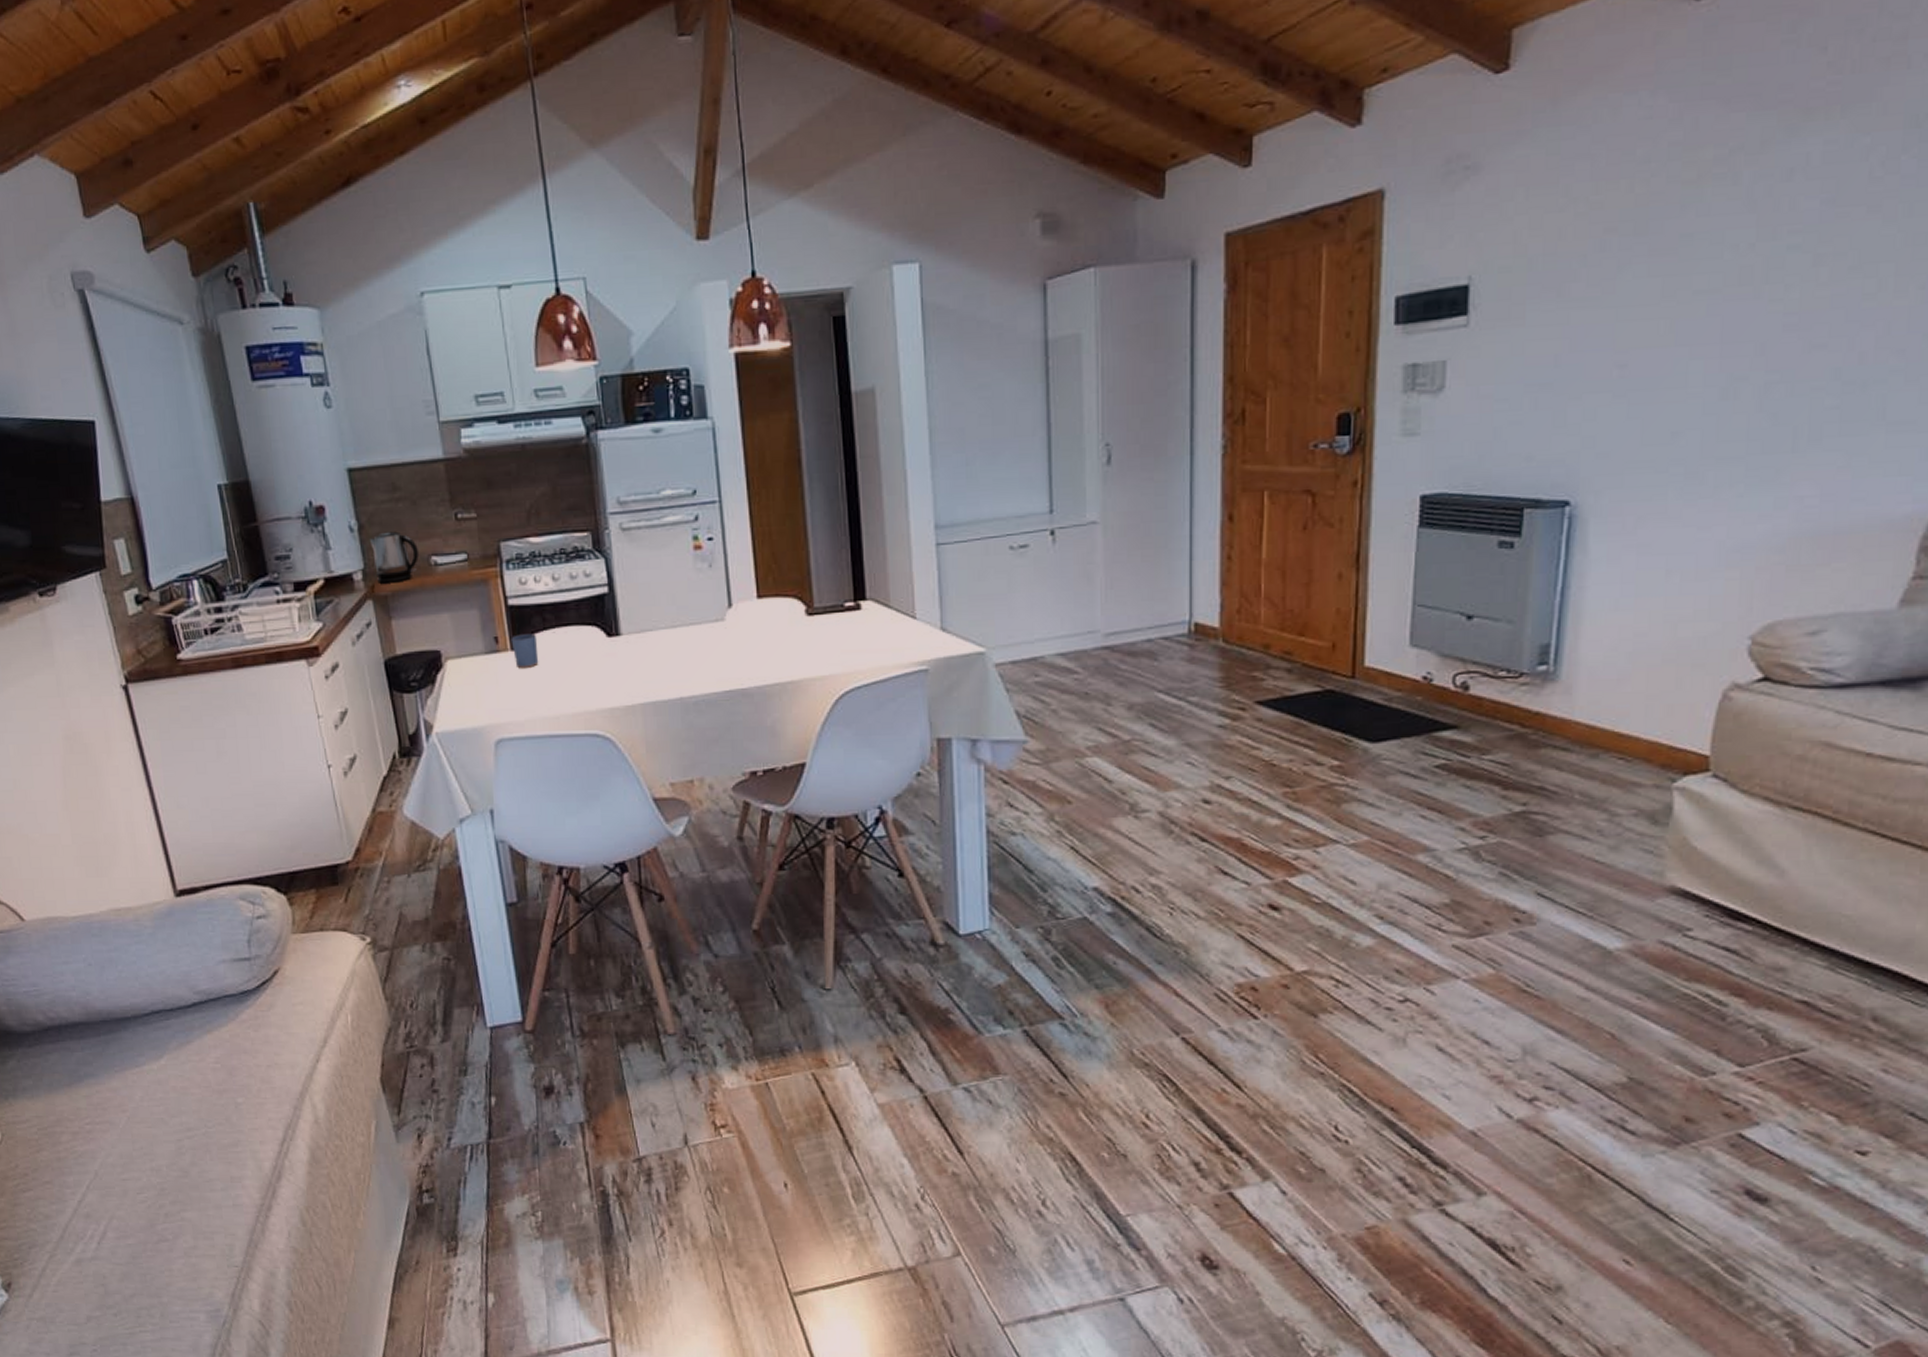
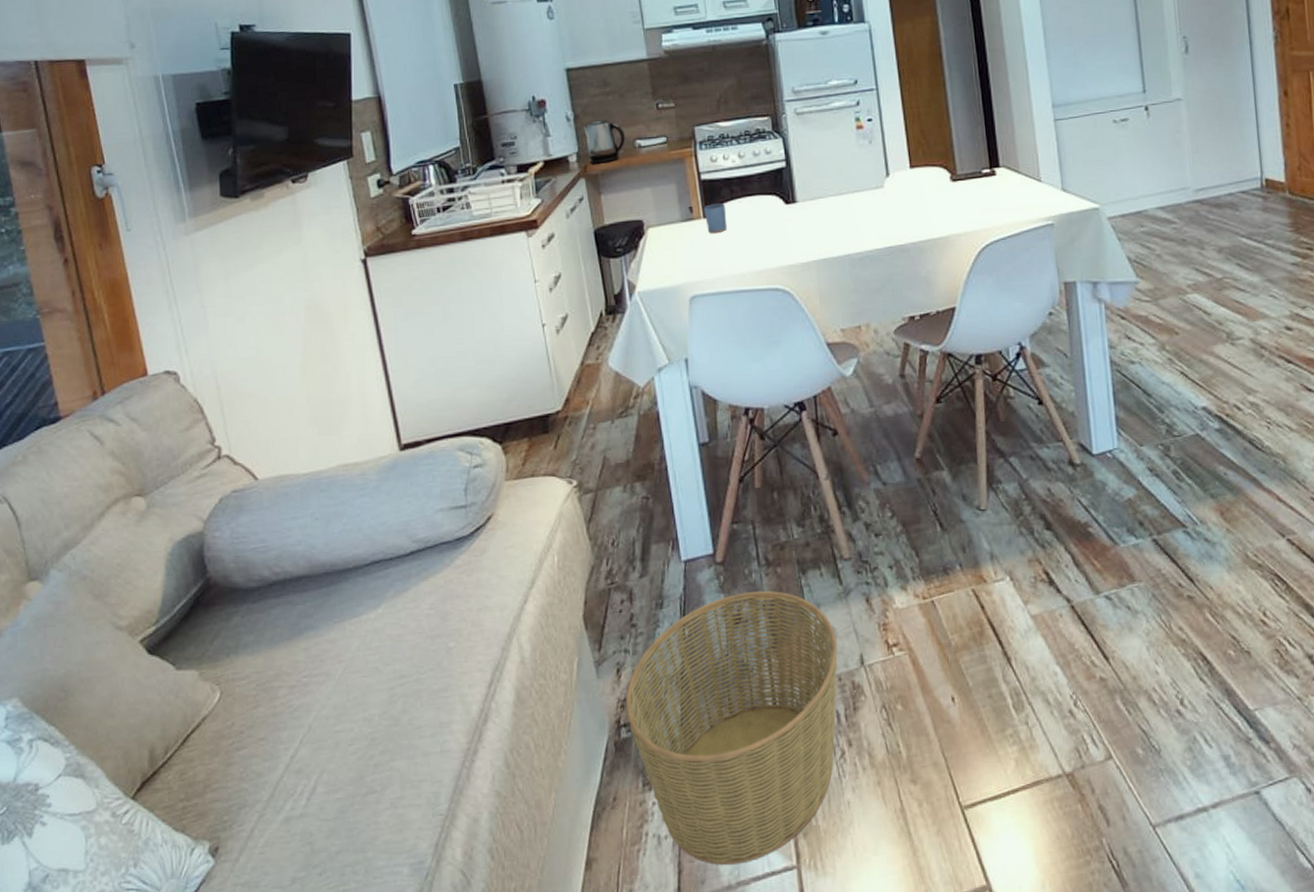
basket: none [427,1062,659,1333] -> present [625,590,838,865]

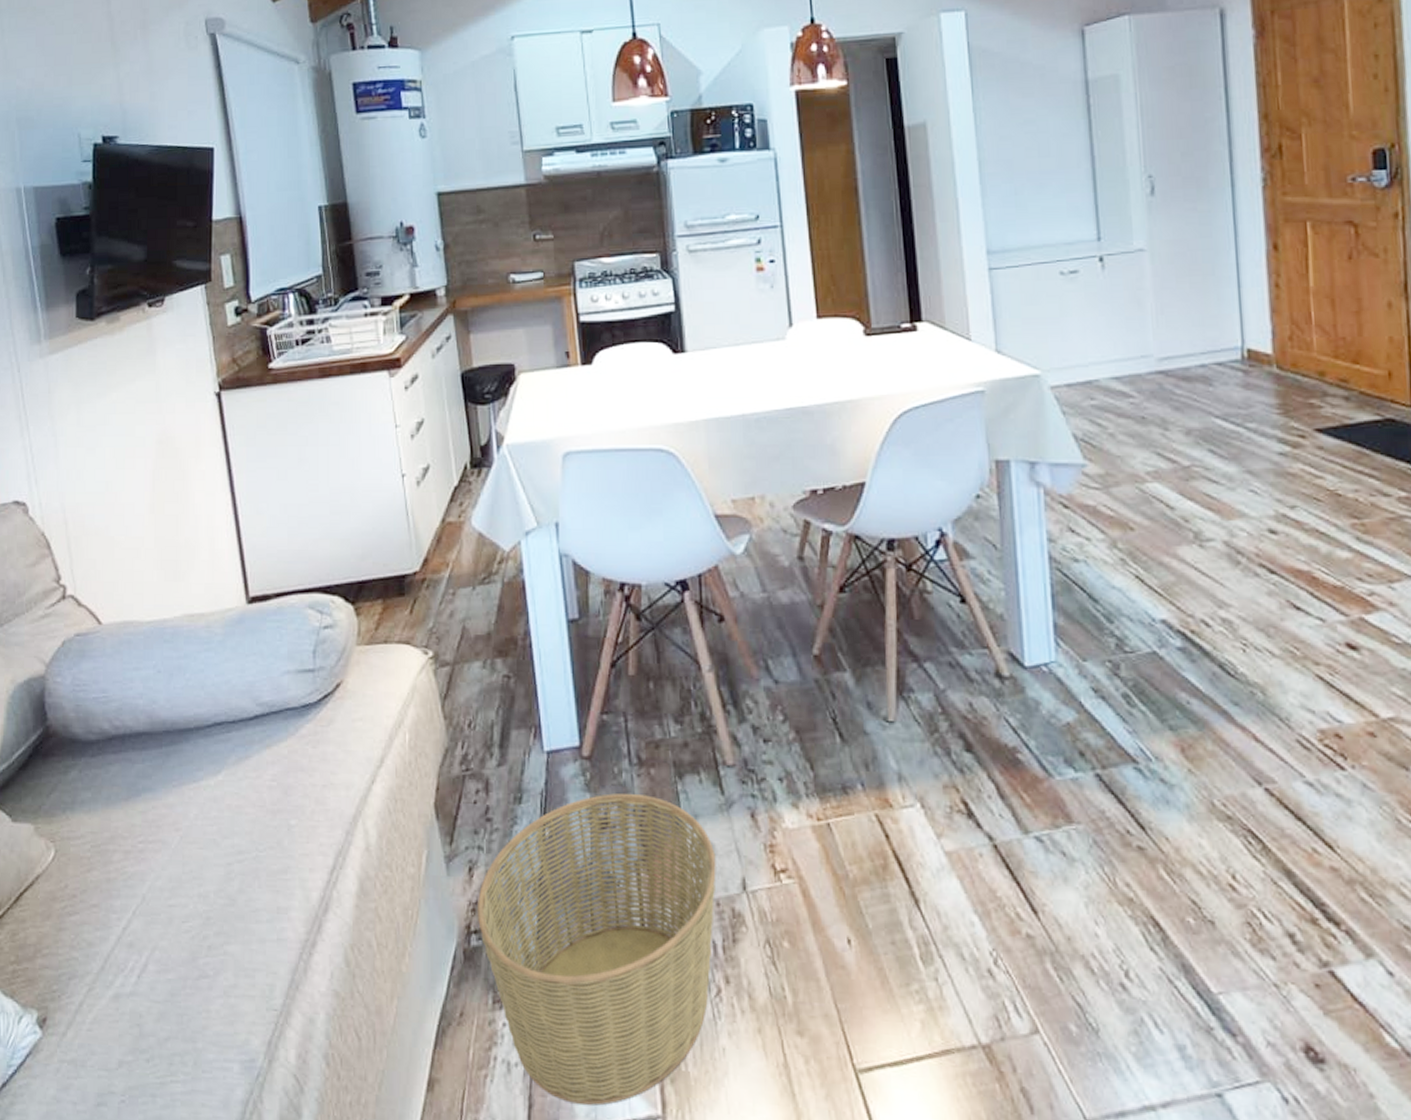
kettle: present [584,120,625,164] -> none [454,250,498,299]
mug: present [703,203,728,233] -> none [581,349,607,382]

